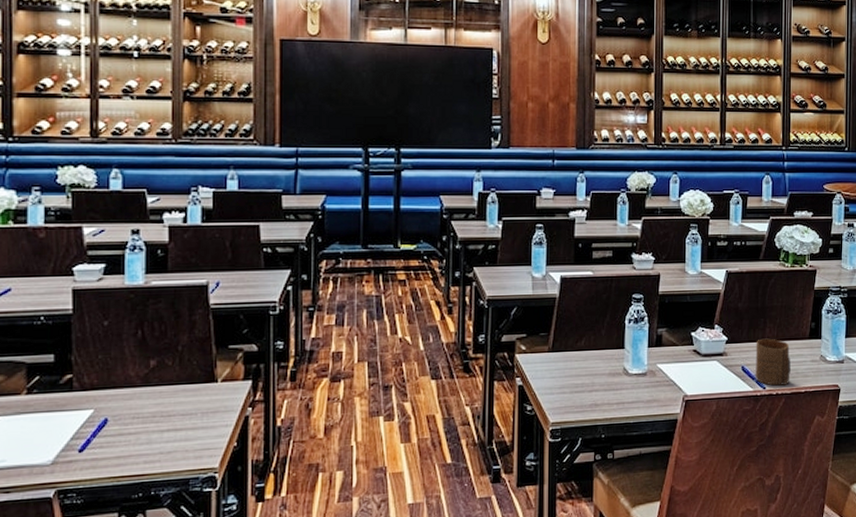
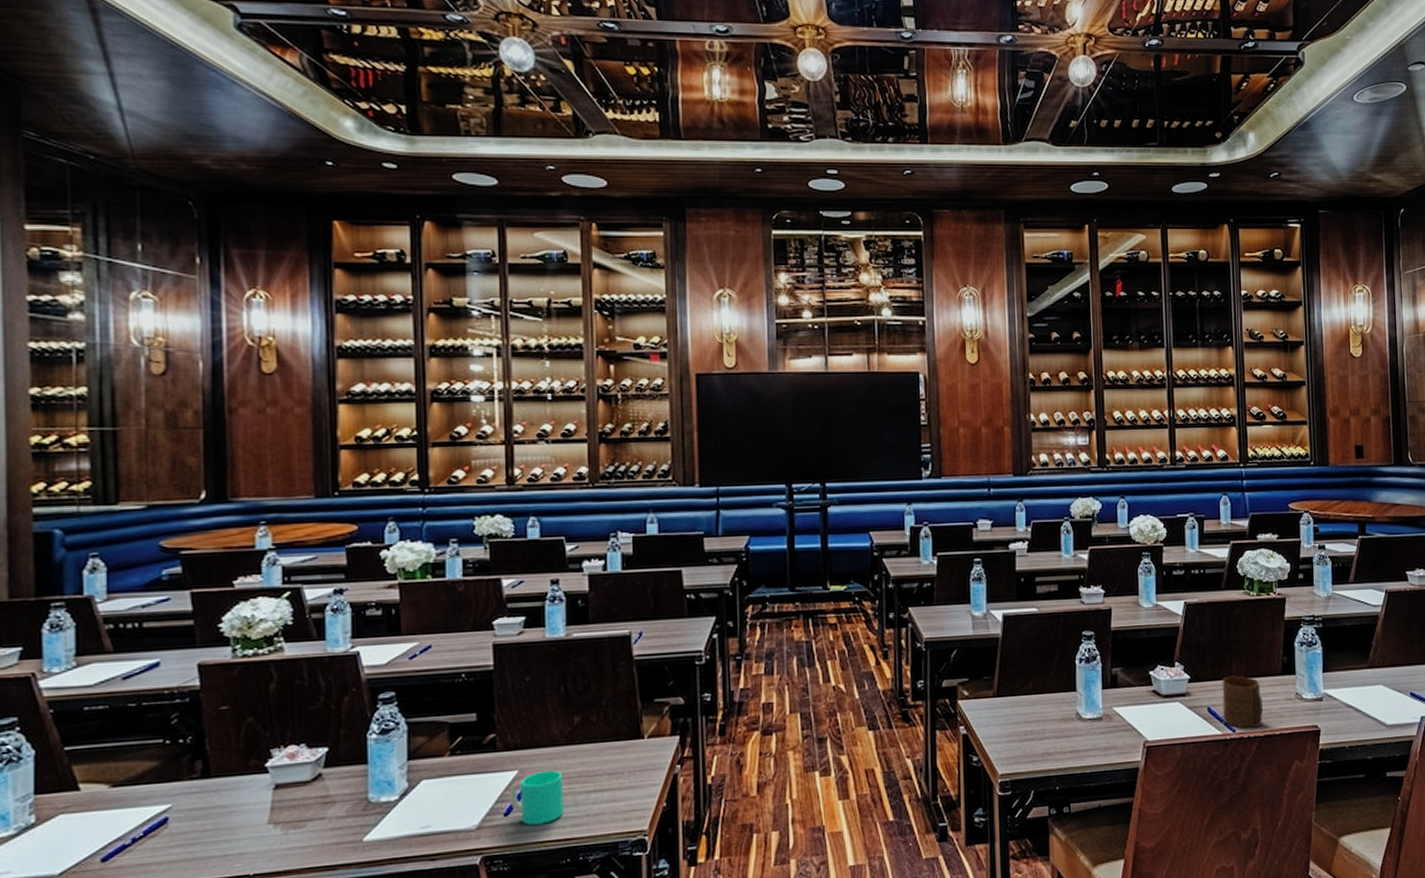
cup: none [84,409,138,462] -> present [509,769,564,825]

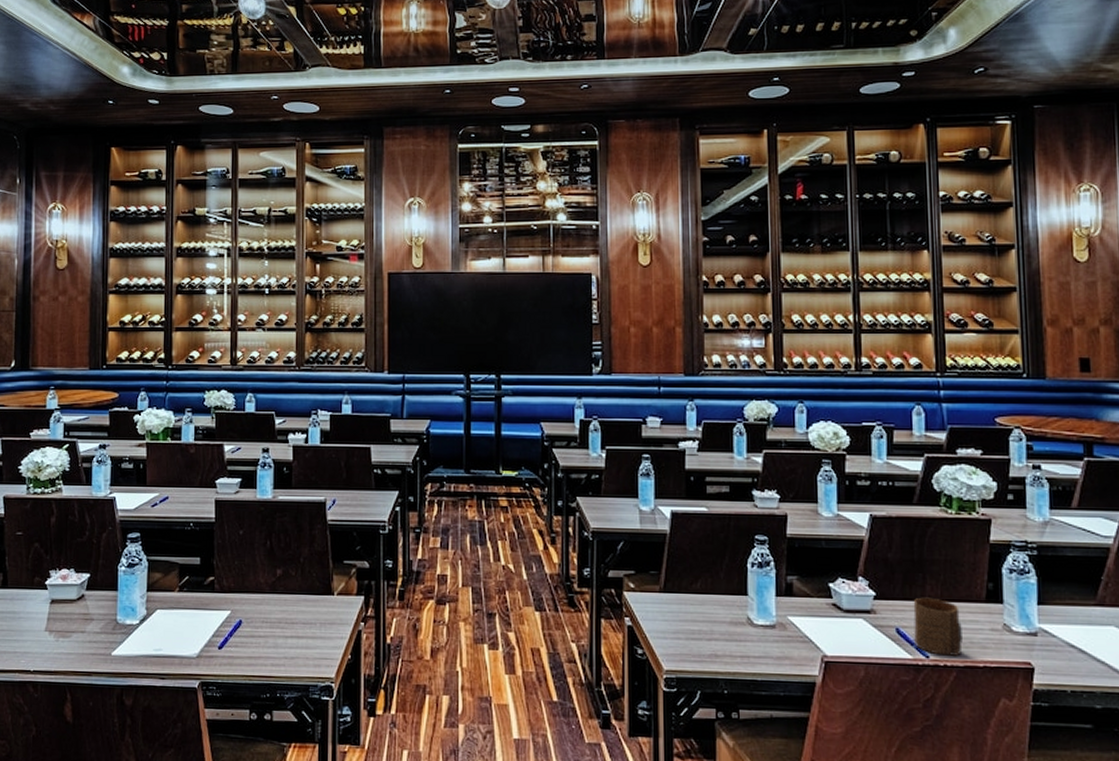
cup: present [509,769,564,825] -> none [223,613,266,660]

